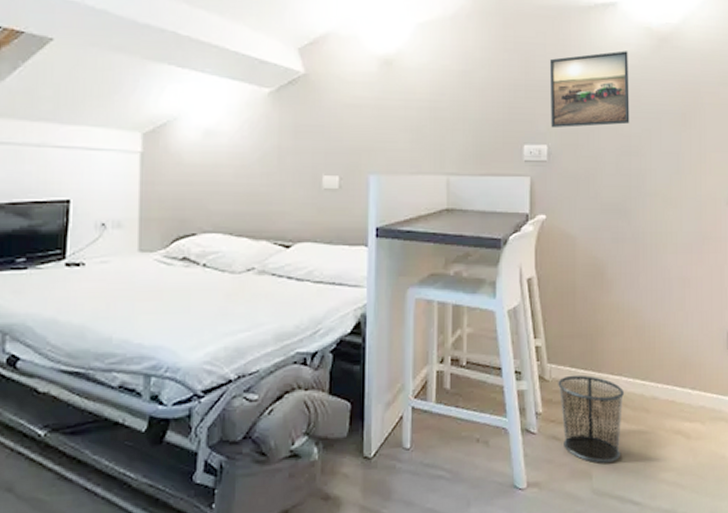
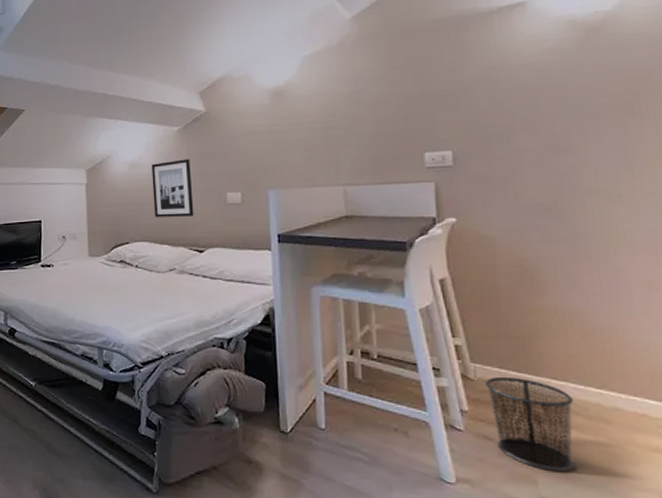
wall art: none [231,130,283,202] -> present [151,159,194,217]
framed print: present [549,50,630,128] -> none [447,48,554,134]

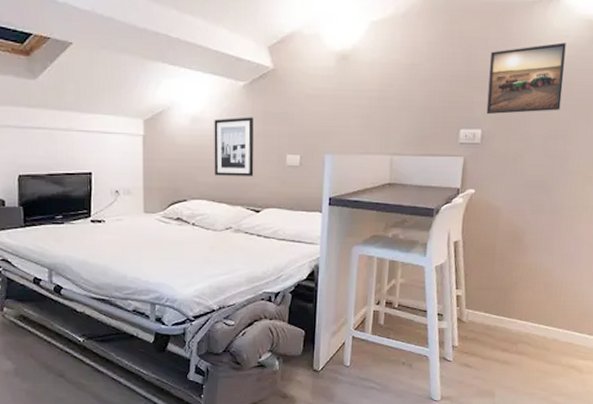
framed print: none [447,48,554,134] -> present [486,42,566,115]
waste bin: present [485,376,574,471] -> none [473,319,530,386]

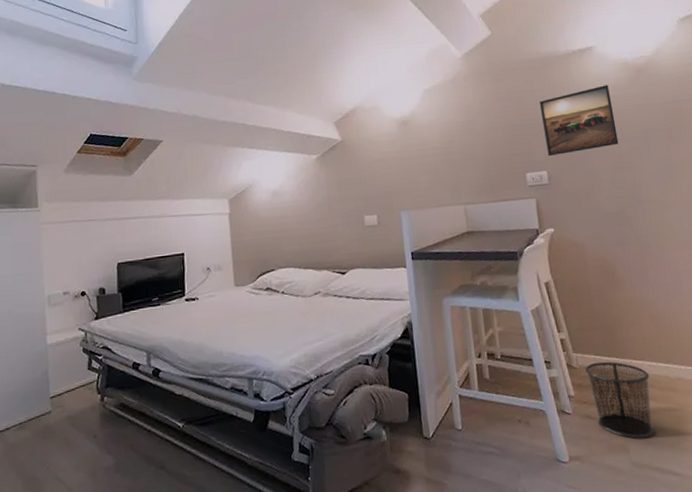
wall art: present [214,117,254,176] -> none [293,185,336,243]
waste bin: none [473,319,530,386] -> present [585,361,654,439]

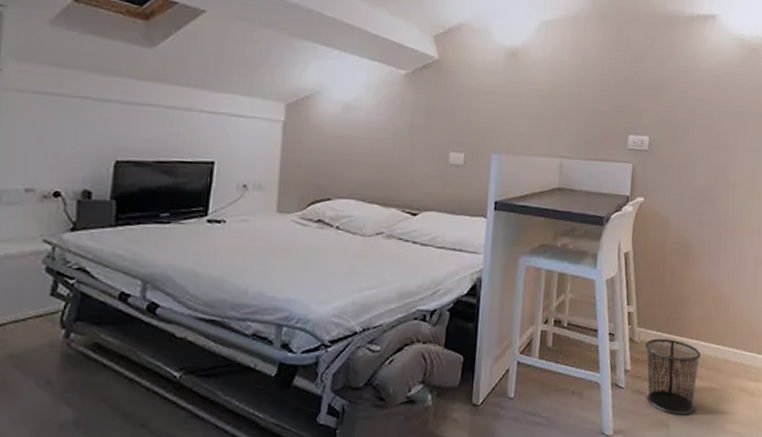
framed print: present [539,85,619,157] -> none [653,58,723,123]

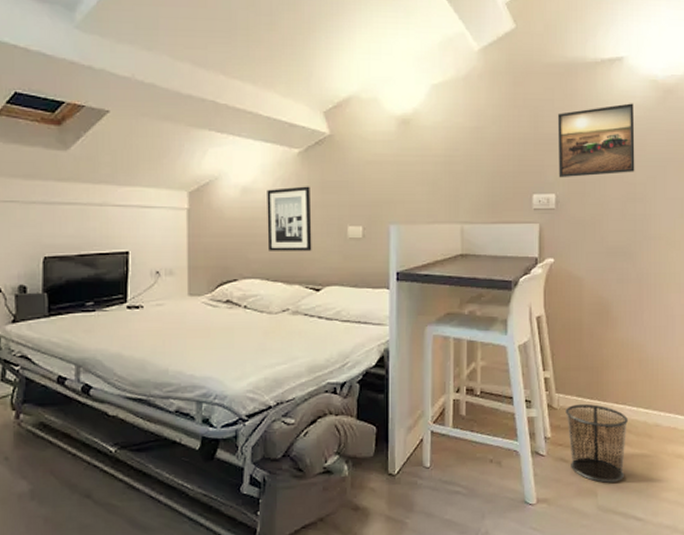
wall art: none [366,108,415,174] -> present [267,186,312,251]
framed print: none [653,58,723,123] -> present [557,103,635,178]

